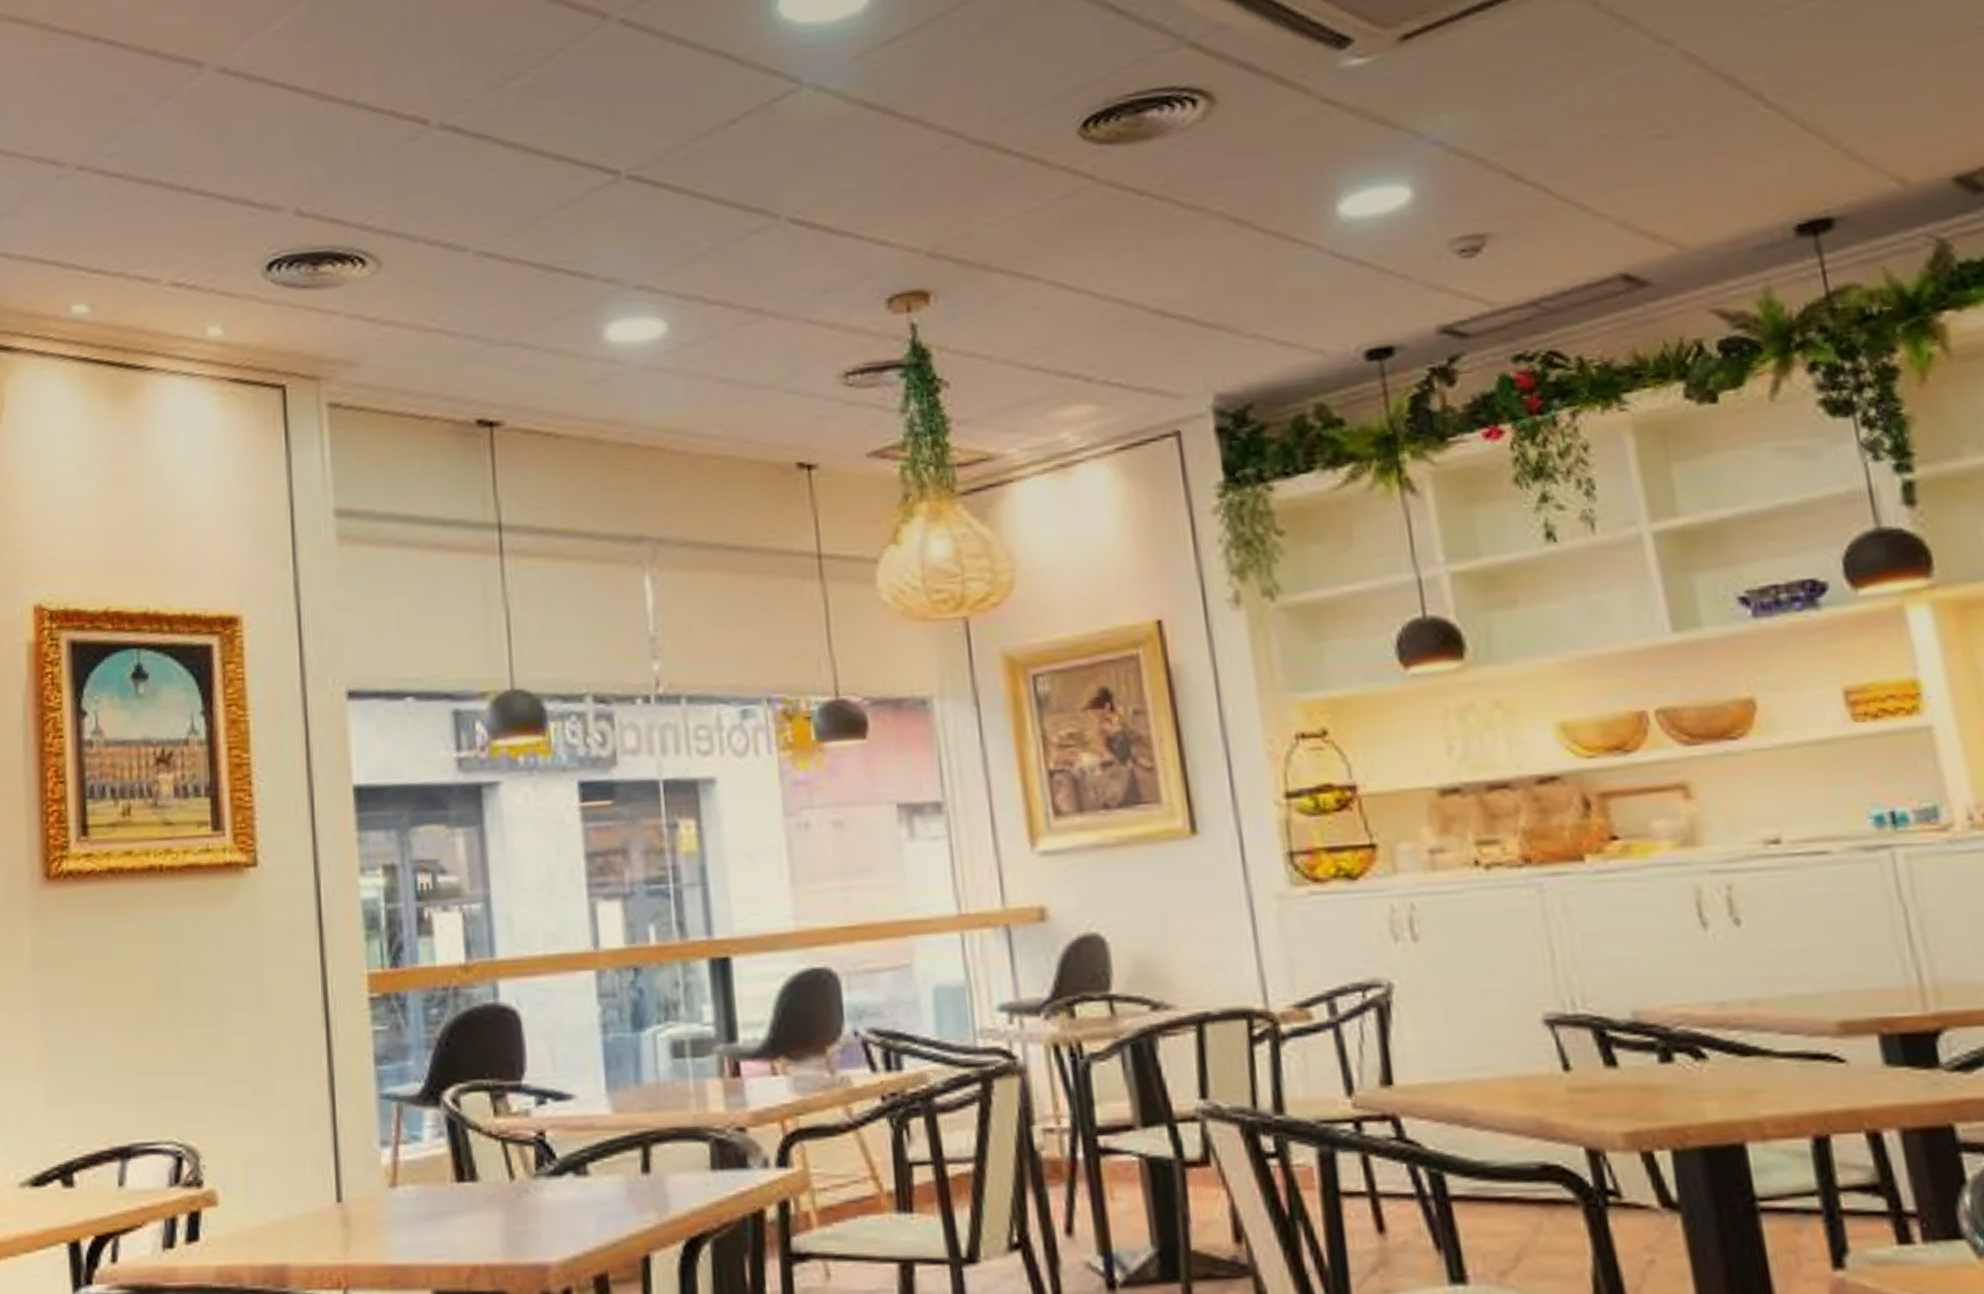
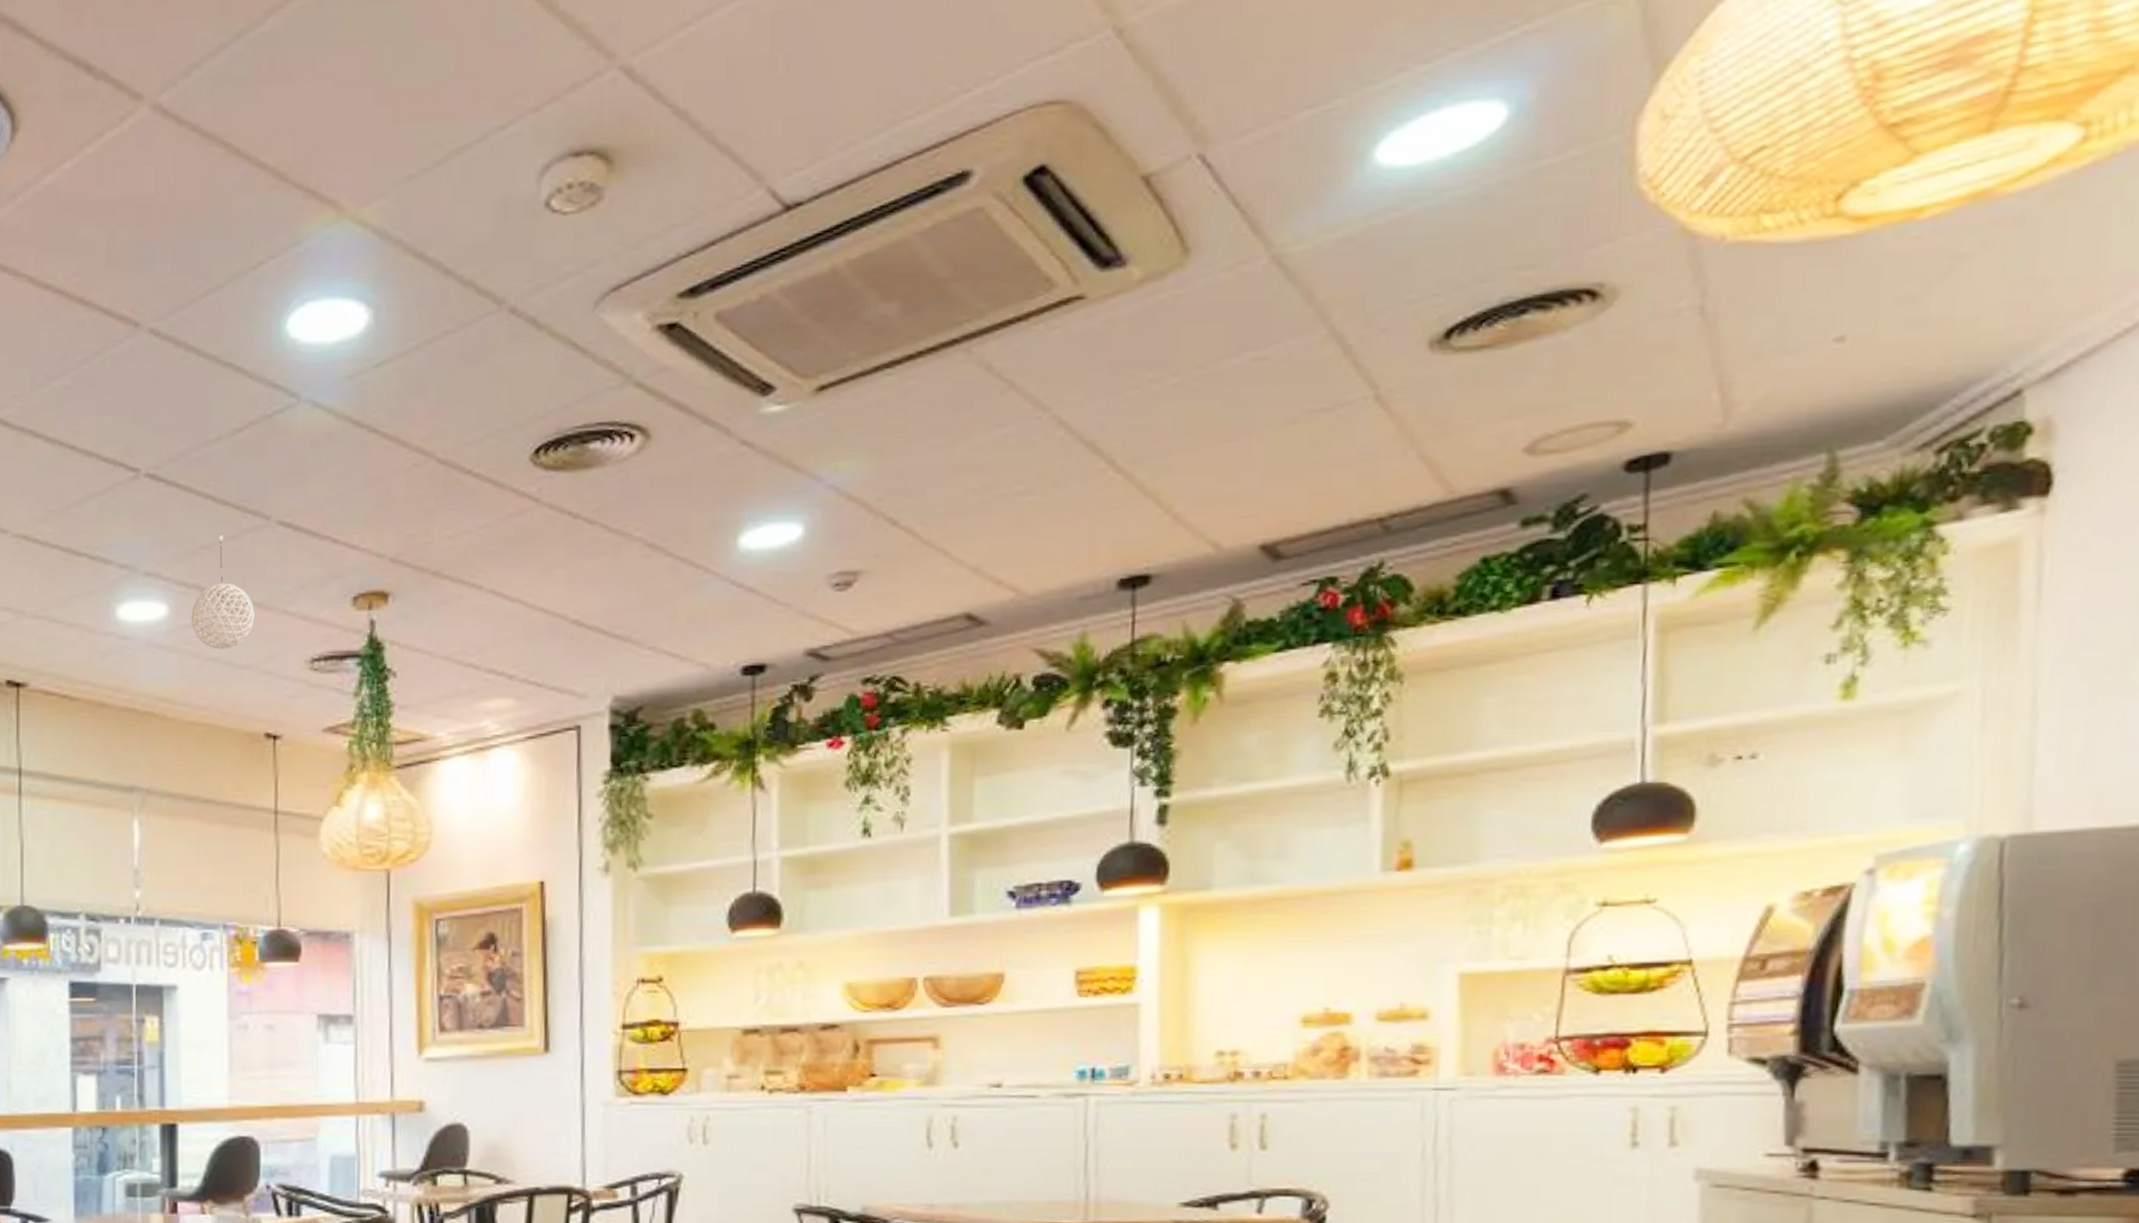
pendant light: none [694,238,771,369] -> present [191,535,255,650]

